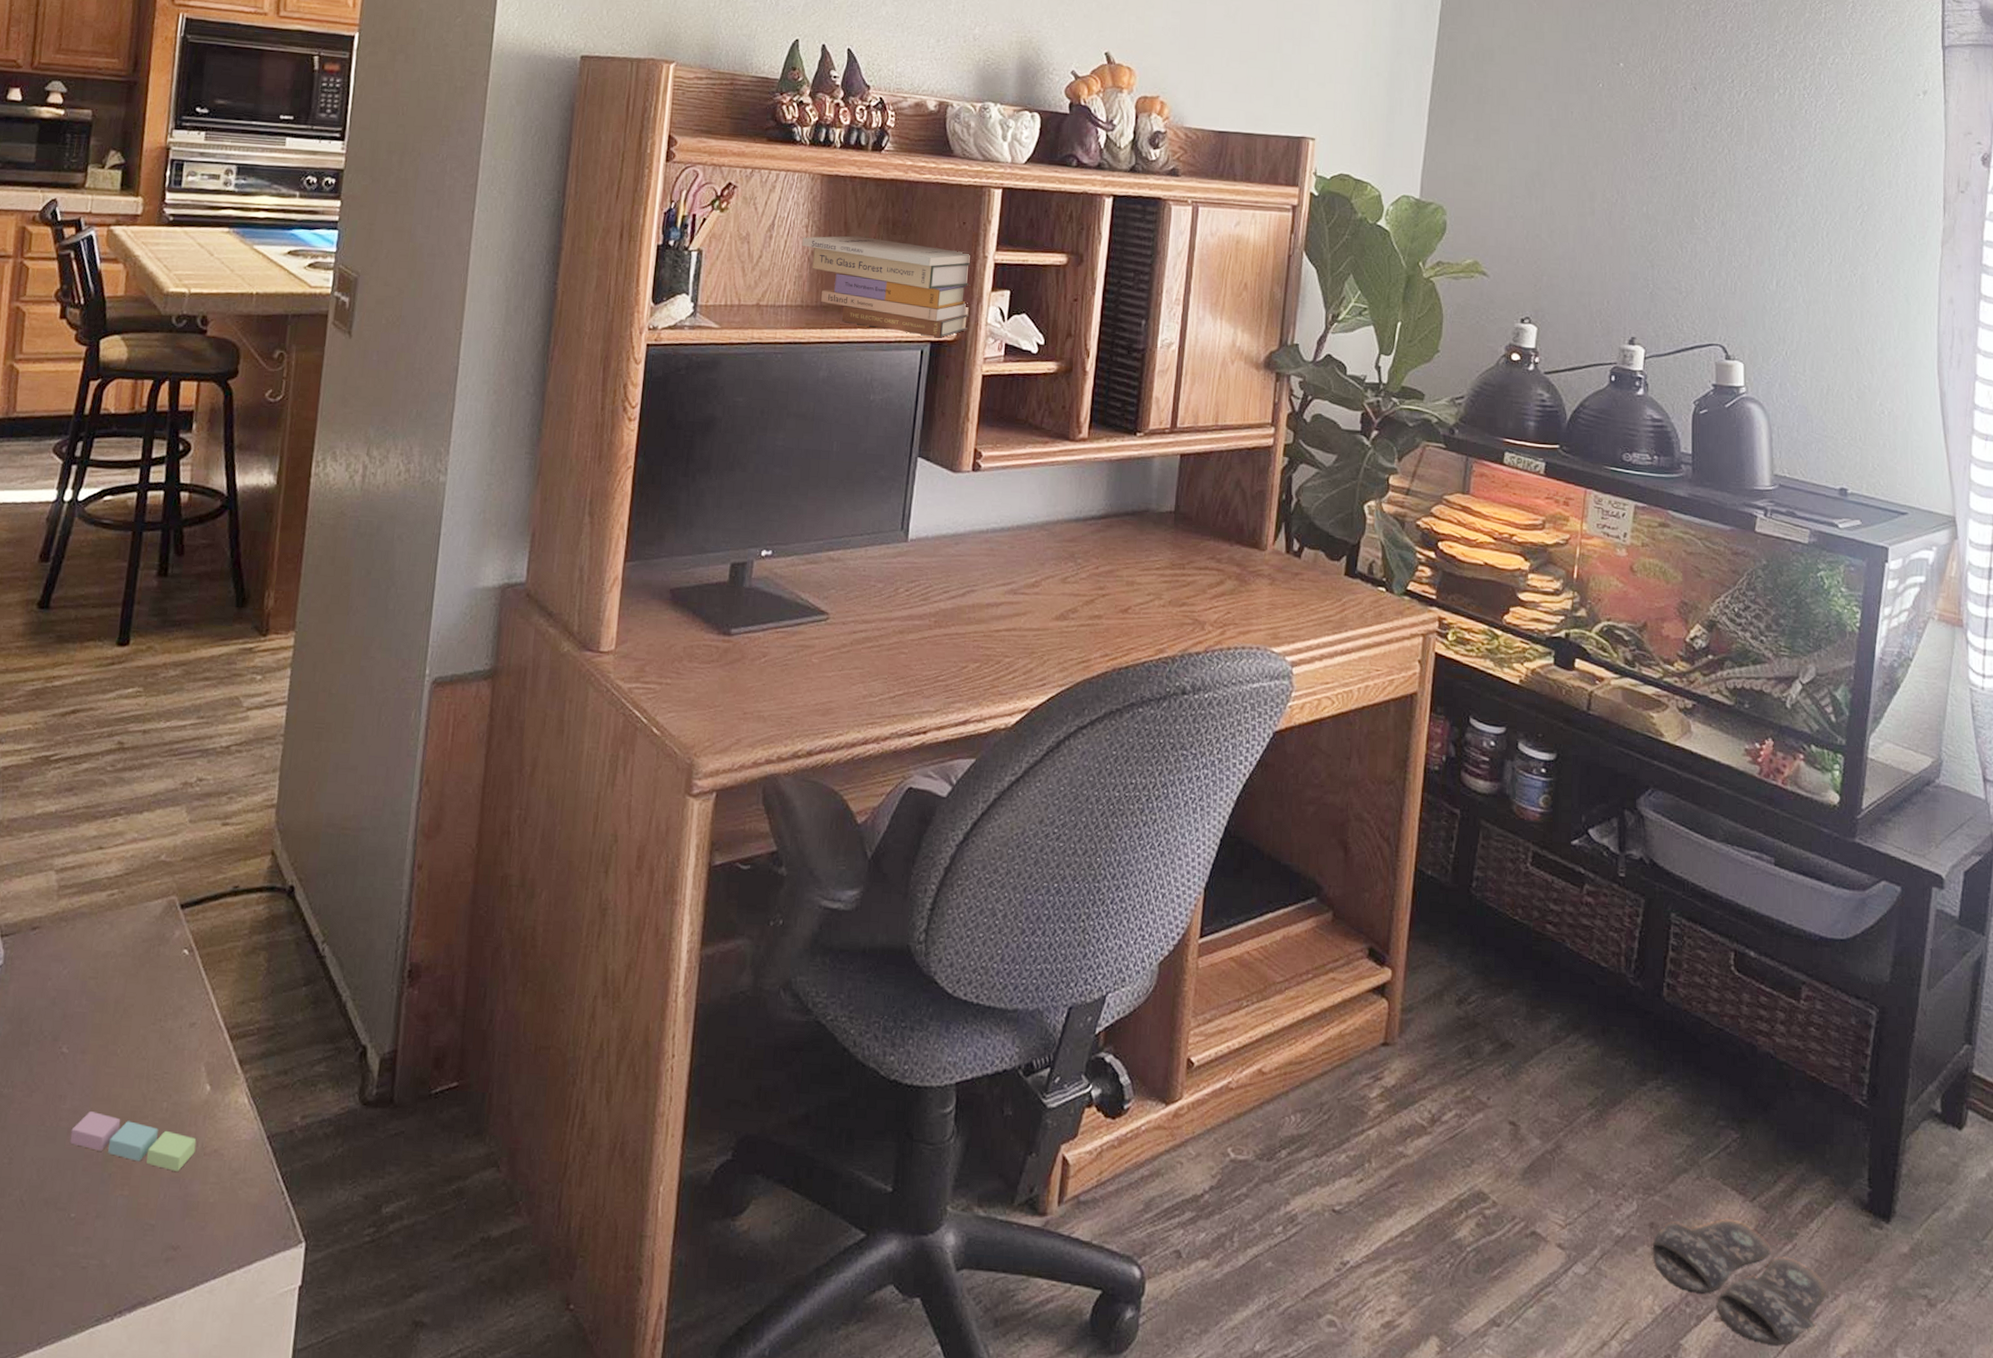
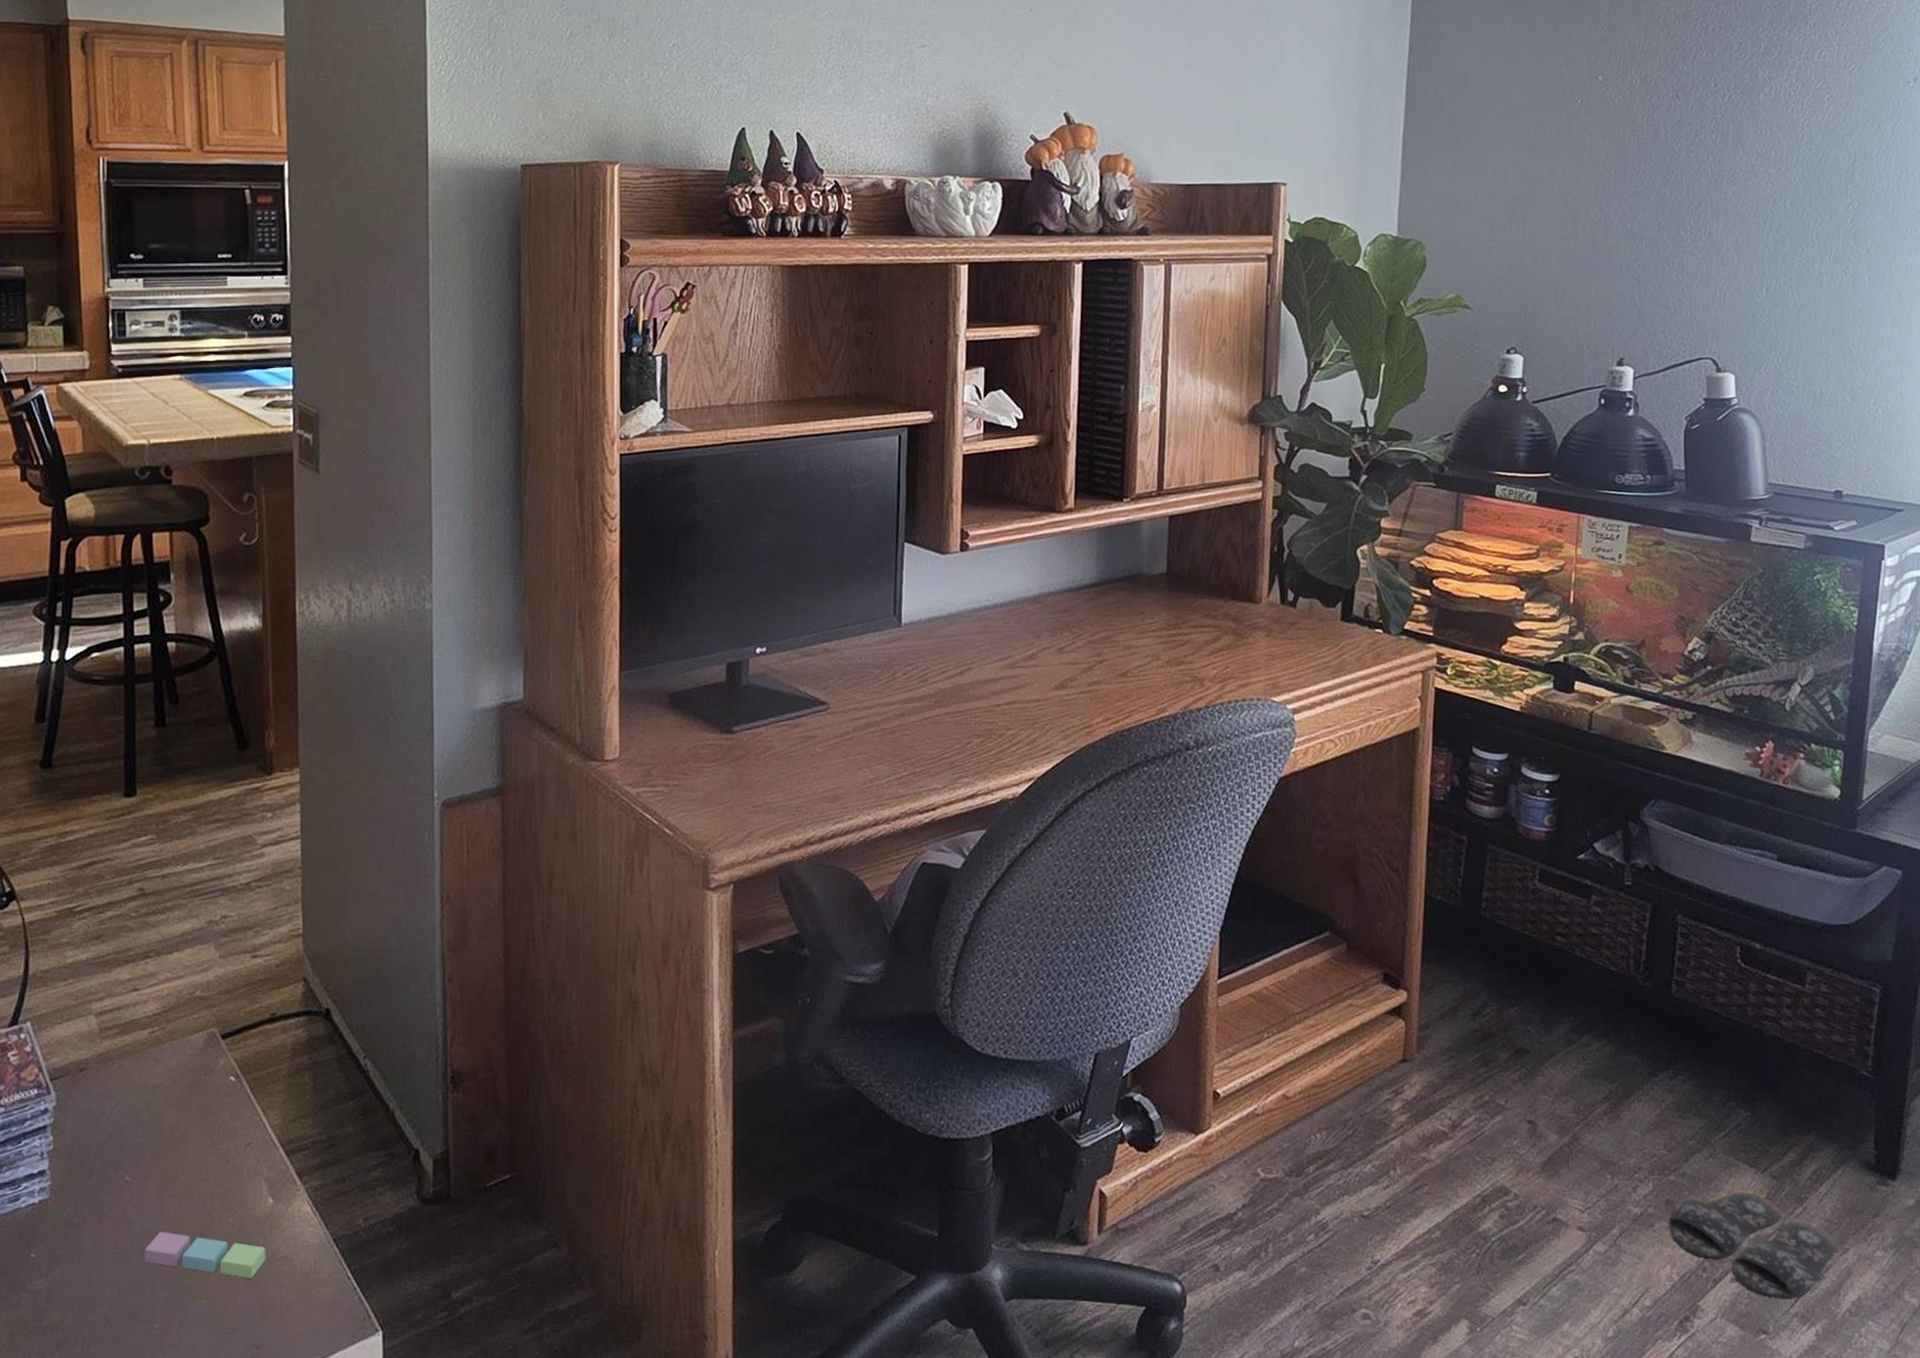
books: present [802,235,970,338] -> none [768,325,945,422]

